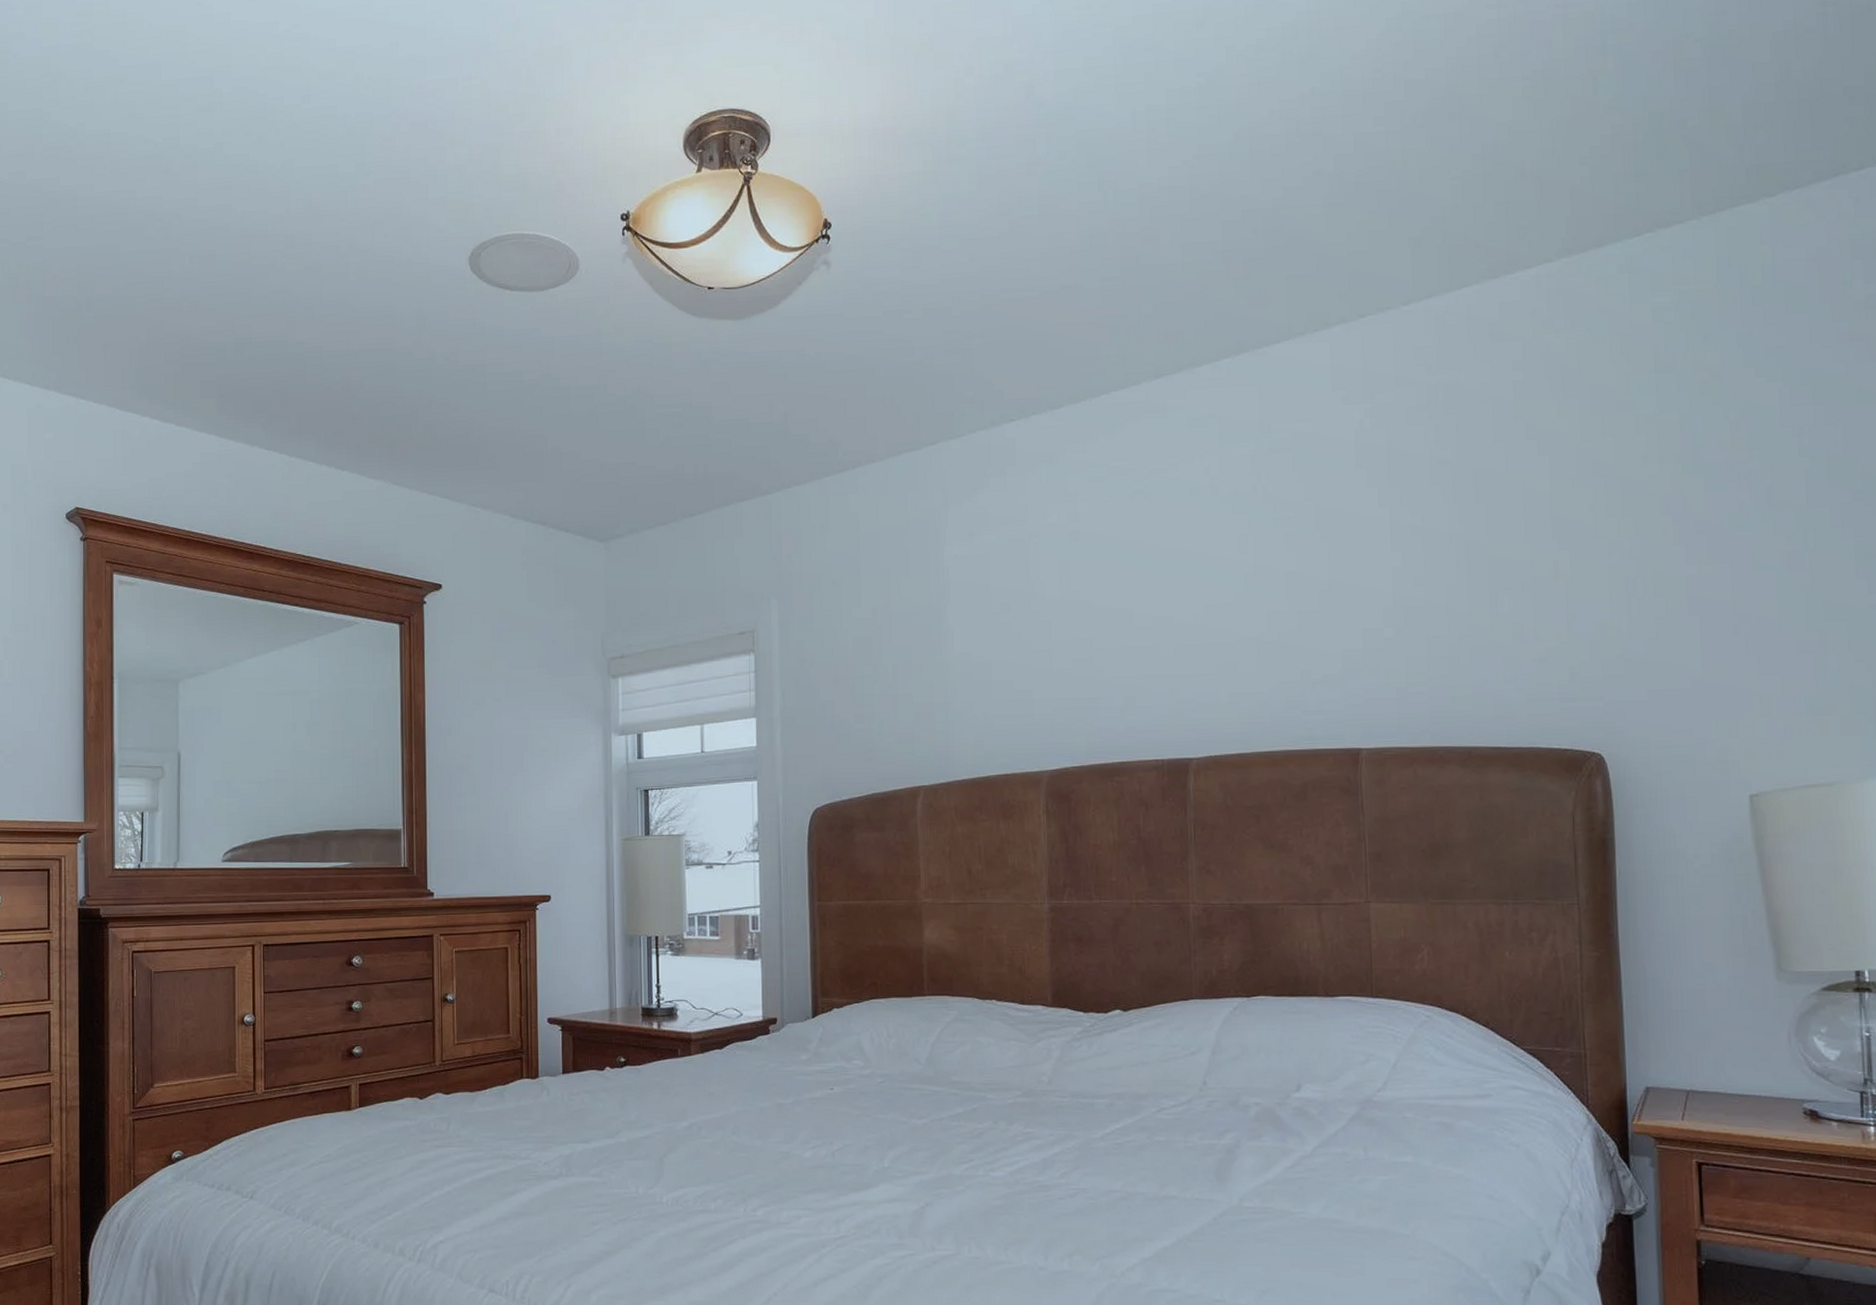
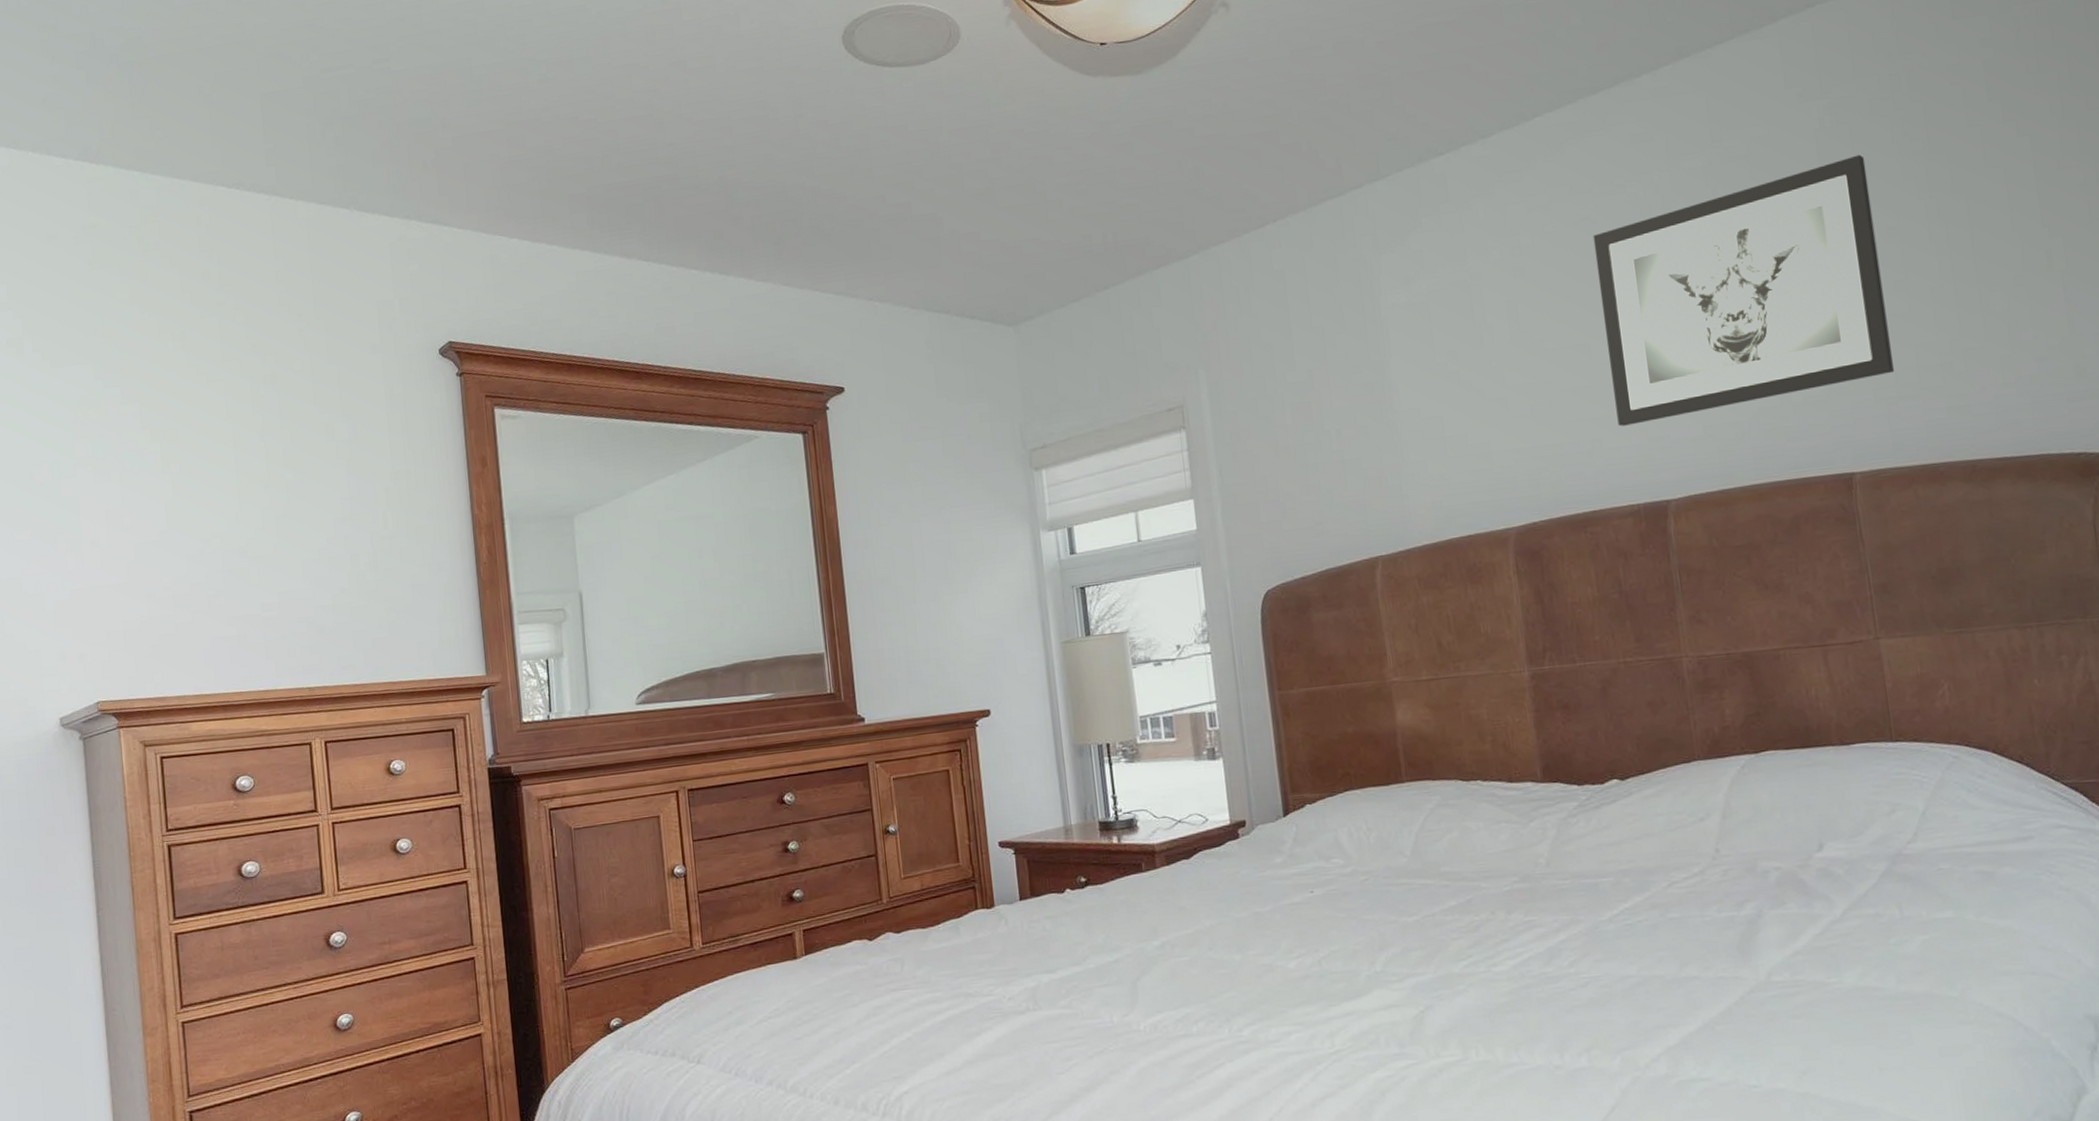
wall art: none [1144,457,1406,687] -> present [1593,154,1894,427]

